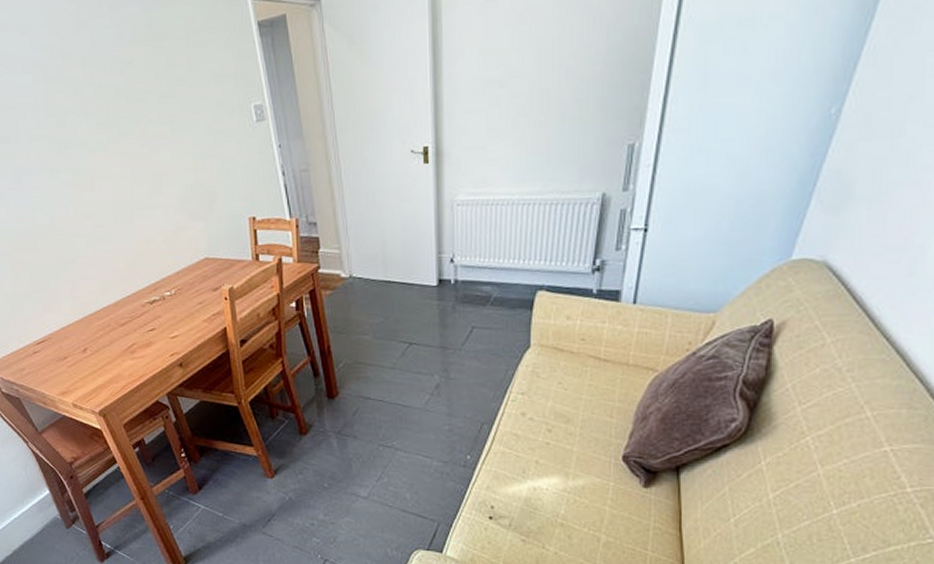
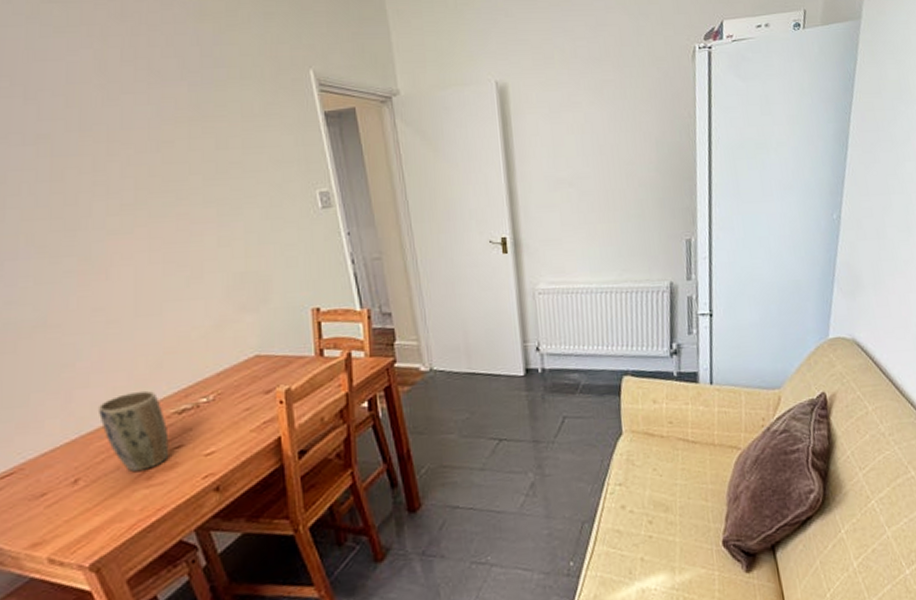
plant pot: none [94,283,146,347] -> present [97,390,169,473]

